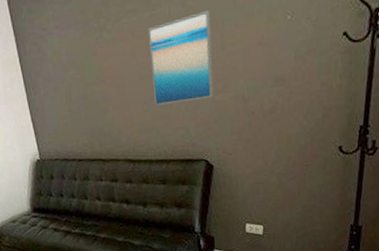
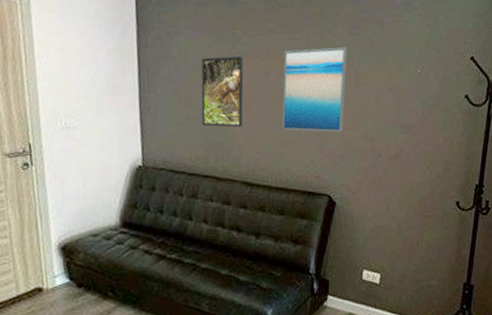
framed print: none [74,43,118,116] -> present [201,56,244,127]

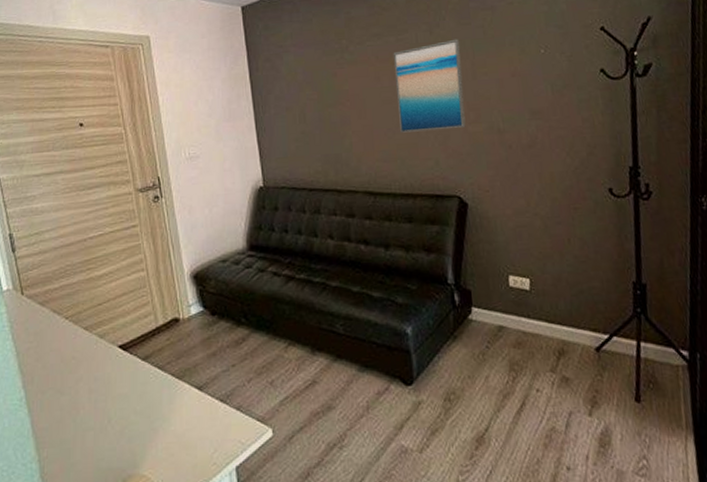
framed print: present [201,56,244,127] -> none [312,64,359,140]

